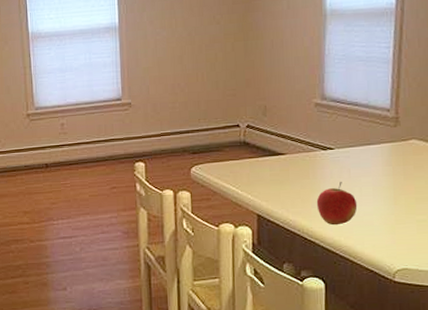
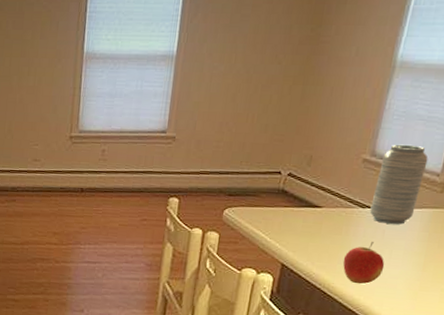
vase: none [331,85,376,163] -> present [370,144,429,225]

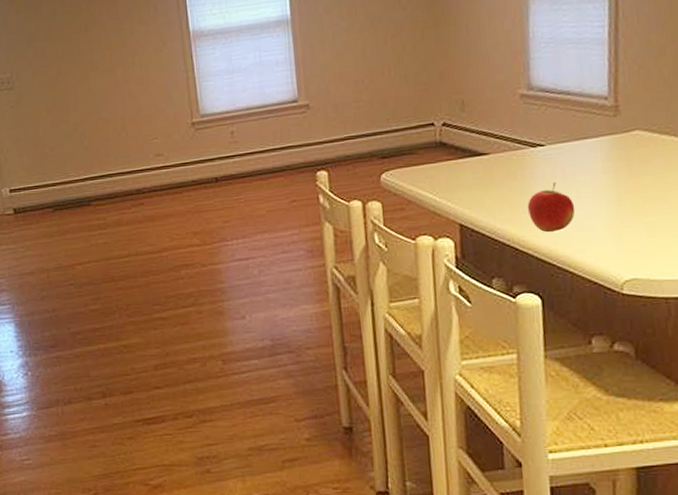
vase: present [370,144,429,225] -> none [540,71,592,160]

